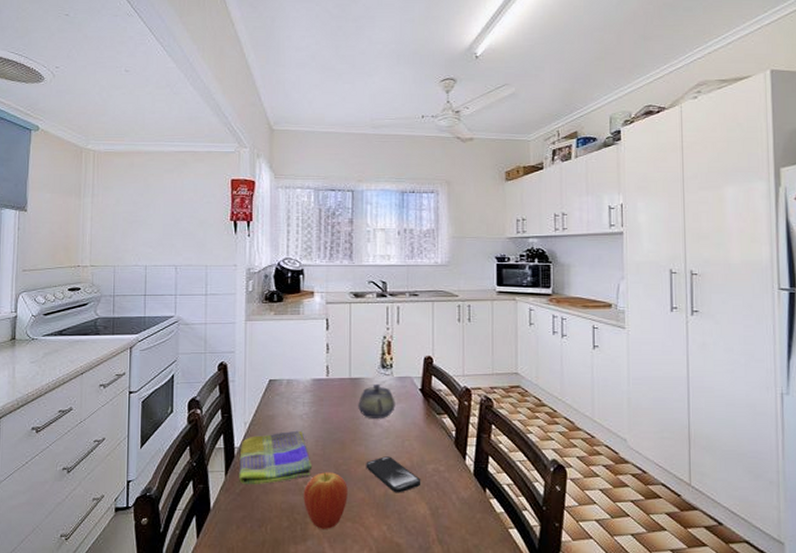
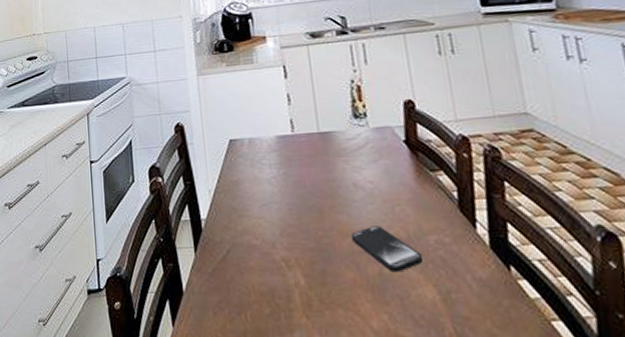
dish towel: present [239,430,311,484] -> none [207,197,288,262]
fruit: present [303,472,348,529] -> none [282,247,335,318]
teapot: present [358,384,395,418] -> none [332,138,377,180]

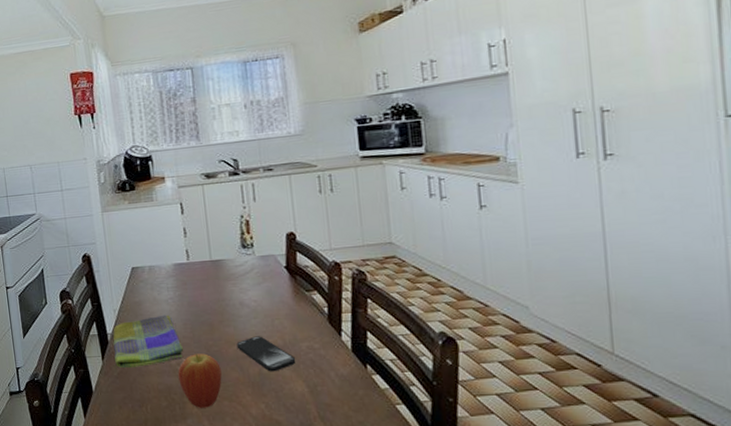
dish towel: none [207,197,288,262] -> present [113,314,183,368]
fruit: none [282,247,335,318] -> present [178,353,222,408]

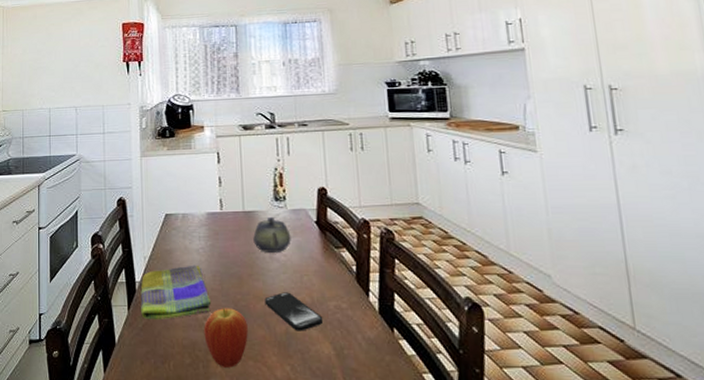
teapot: none [222,265,261,299] -> present [253,217,291,252]

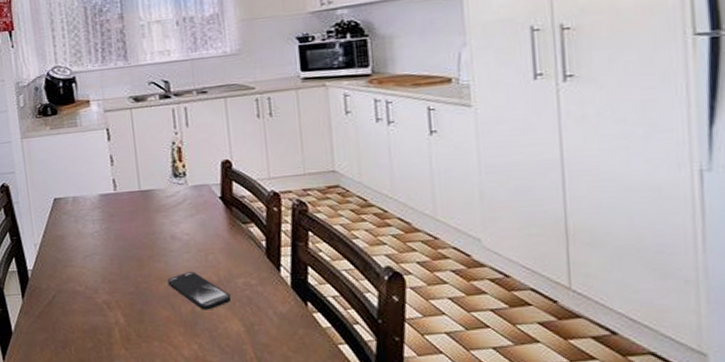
dish towel: present [140,265,210,319] -> none [34,249,110,306]
fruit: present [204,308,248,368] -> none [104,291,152,349]
teapot: present [253,217,291,252] -> none [152,195,194,233]

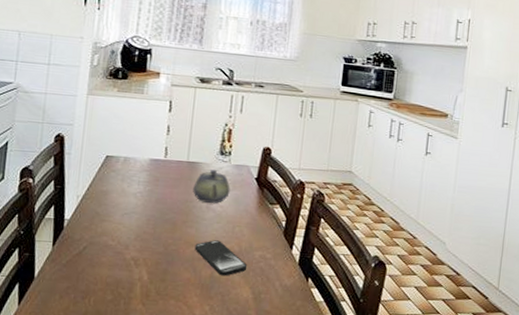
teapot: none [152,195,194,233] -> present [193,170,230,203]

